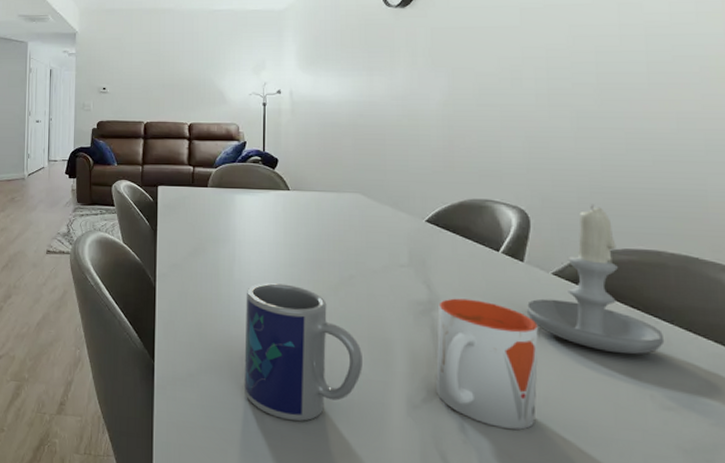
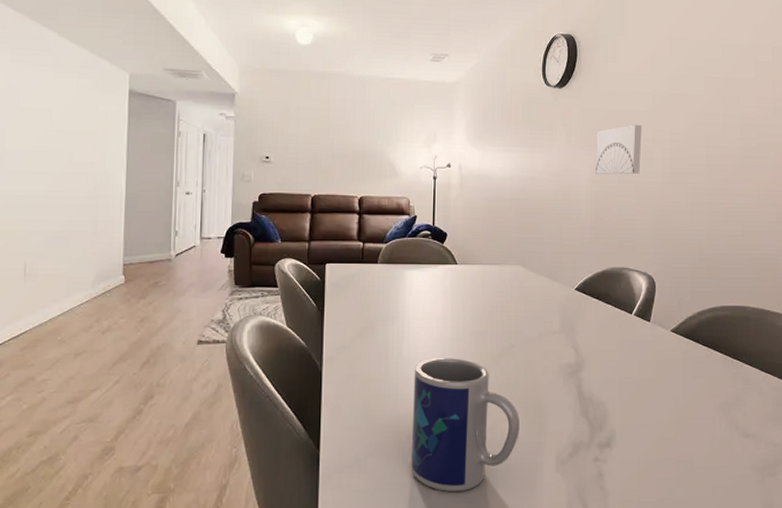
mug: present [436,298,538,430] -> none [581,359,659,472]
wall art: none [448,41,508,97] -> present [595,124,643,175]
candle: present [526,204,665,355] -> none [651,269,747,395]

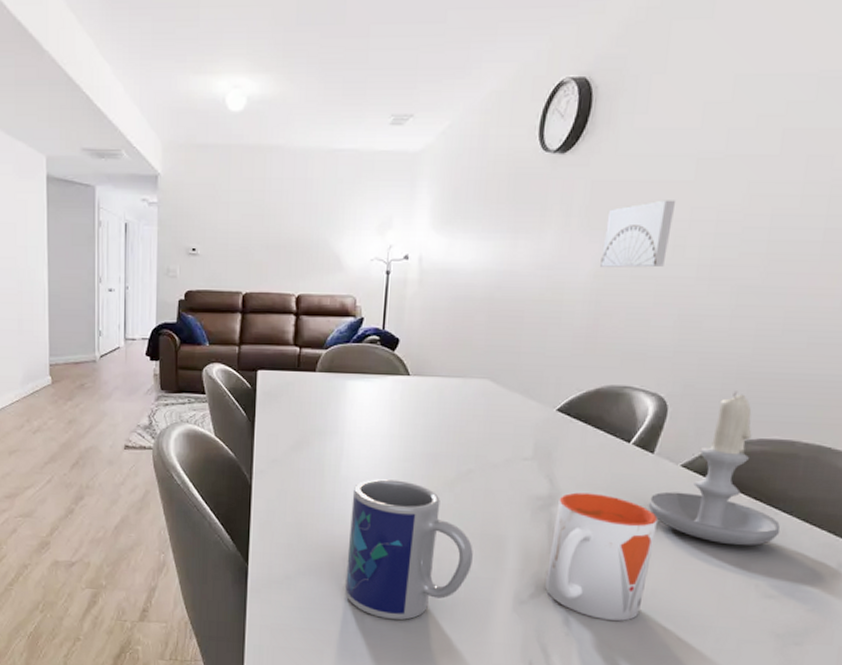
mug: none [581,359,659,472] -> present [545,492,658,621]
candle: none [651,269,747,395] -> present [648,391,781,546]

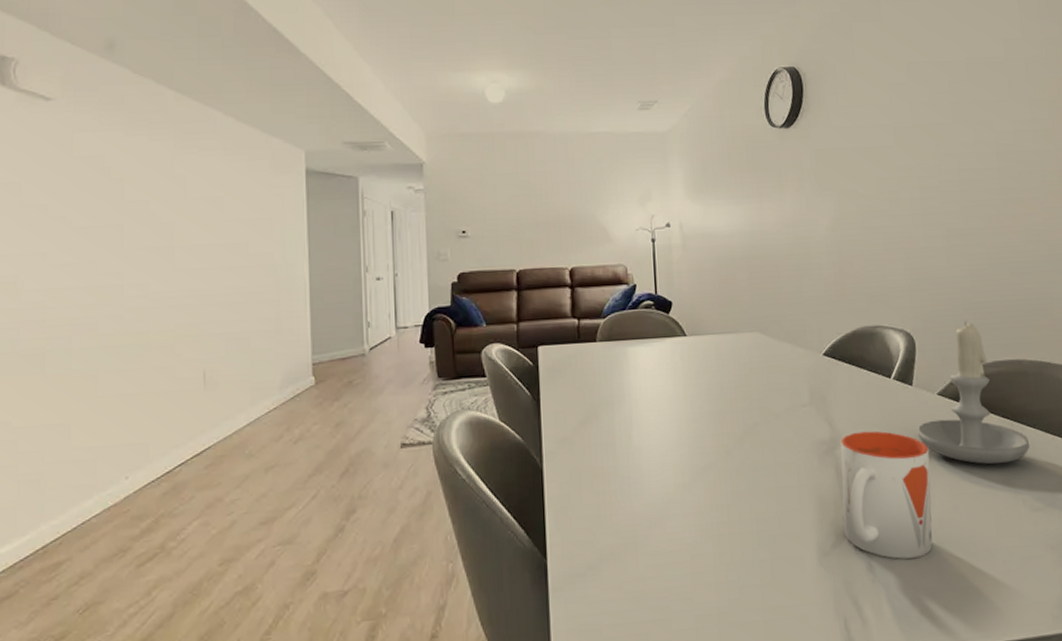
mug: present [345,479,473,620] -> none [647,443,773,597]
wall art: present [600,200,676,268] -> none [833,162,886,222]

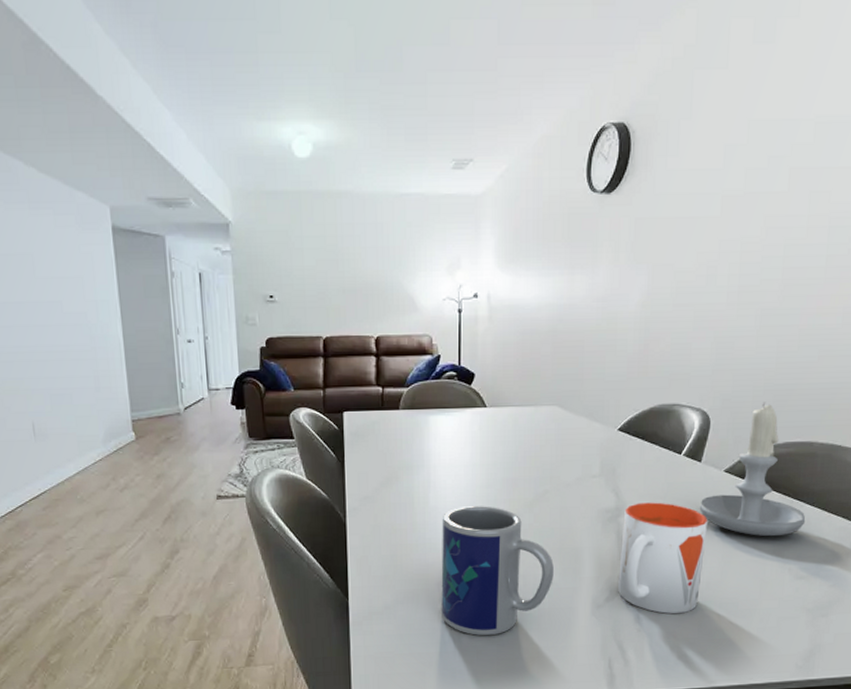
mug: none [647,443,773,597] -> present [441,506,554,636]

